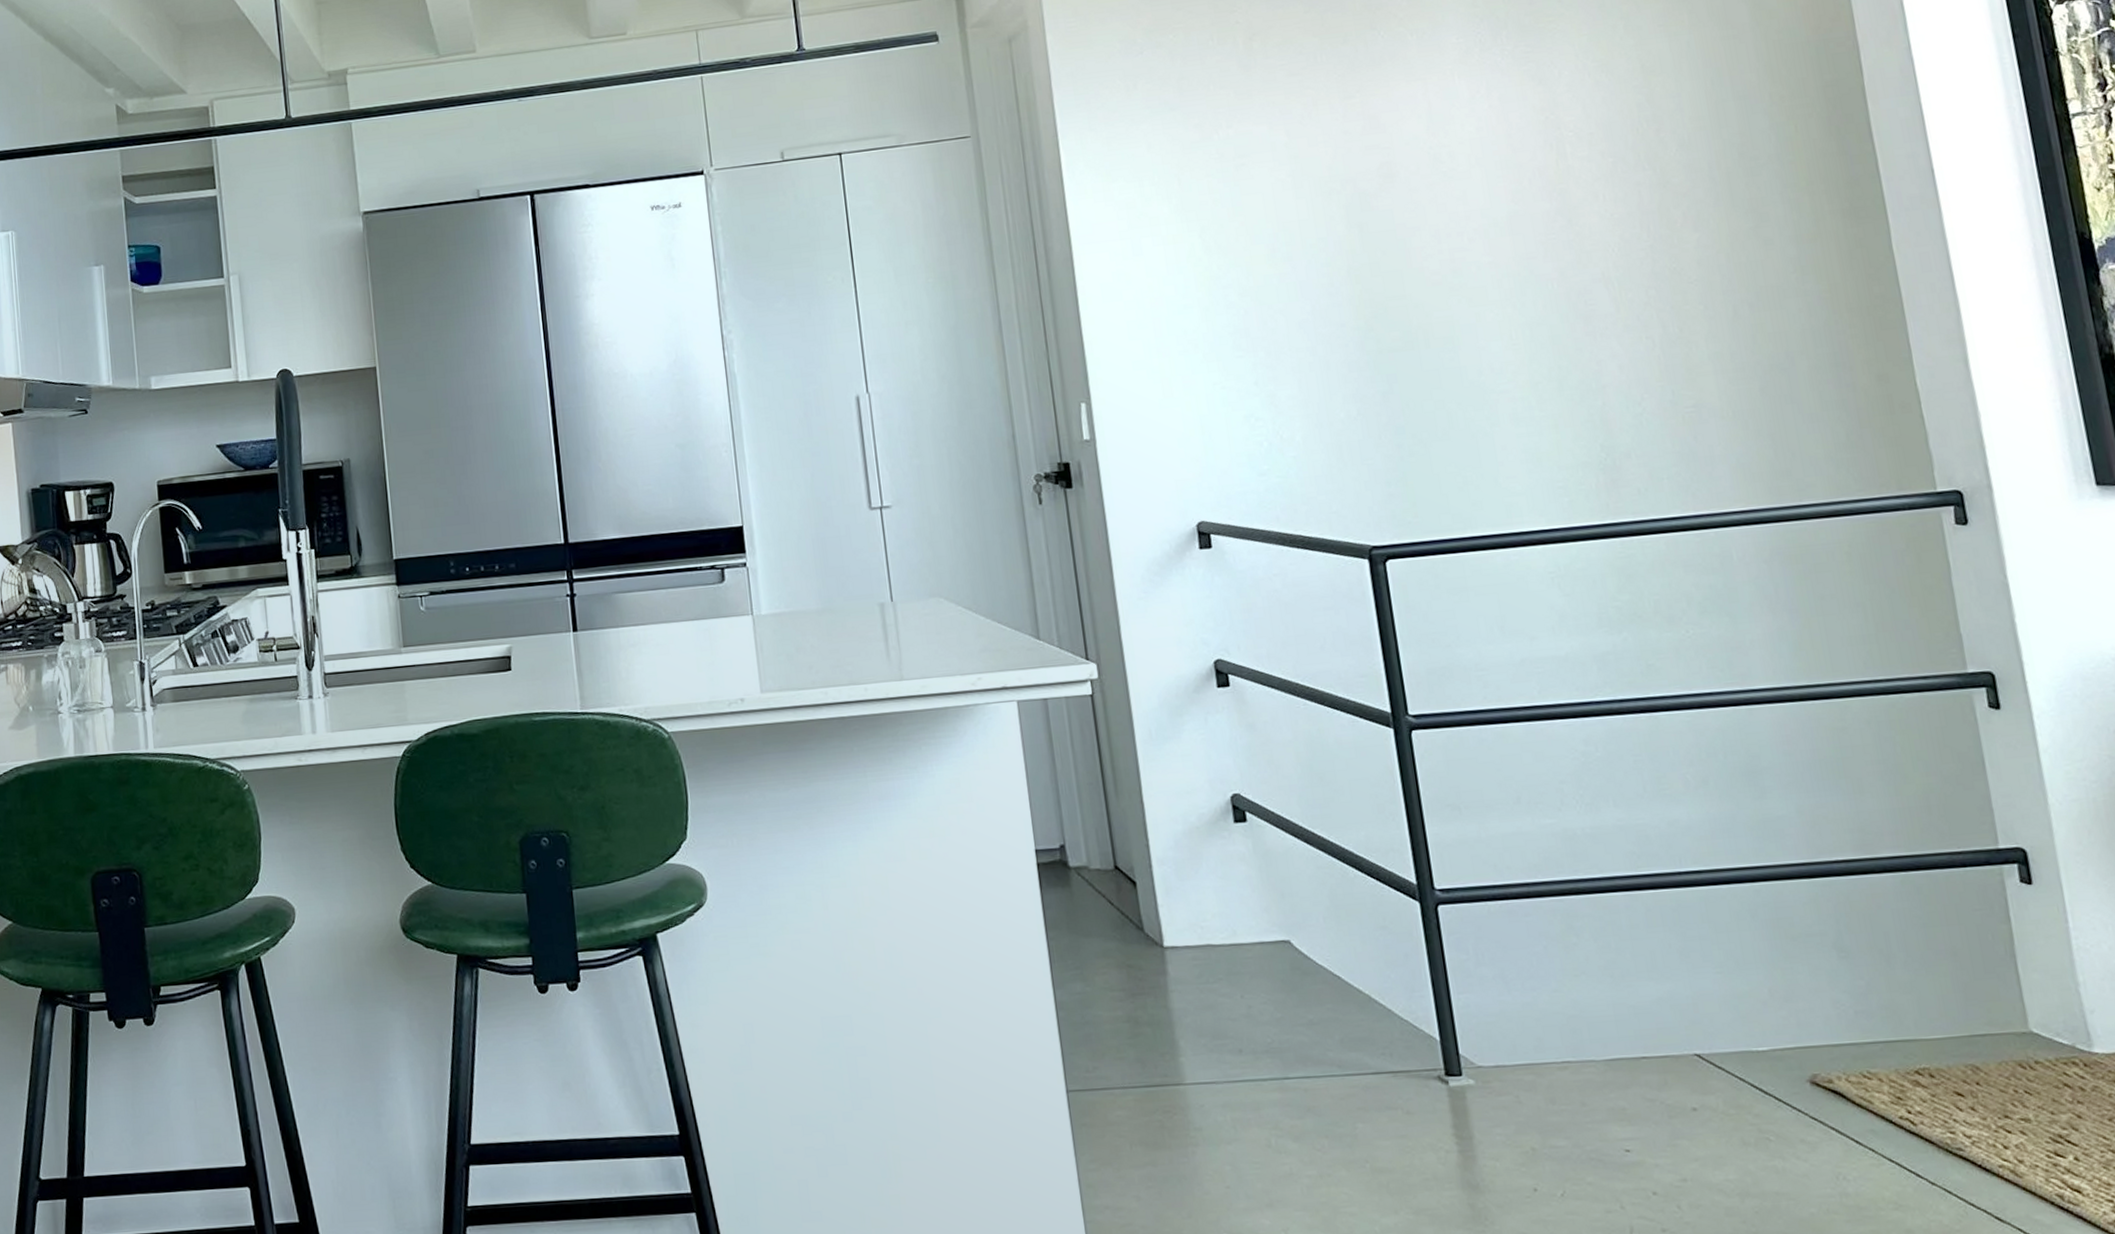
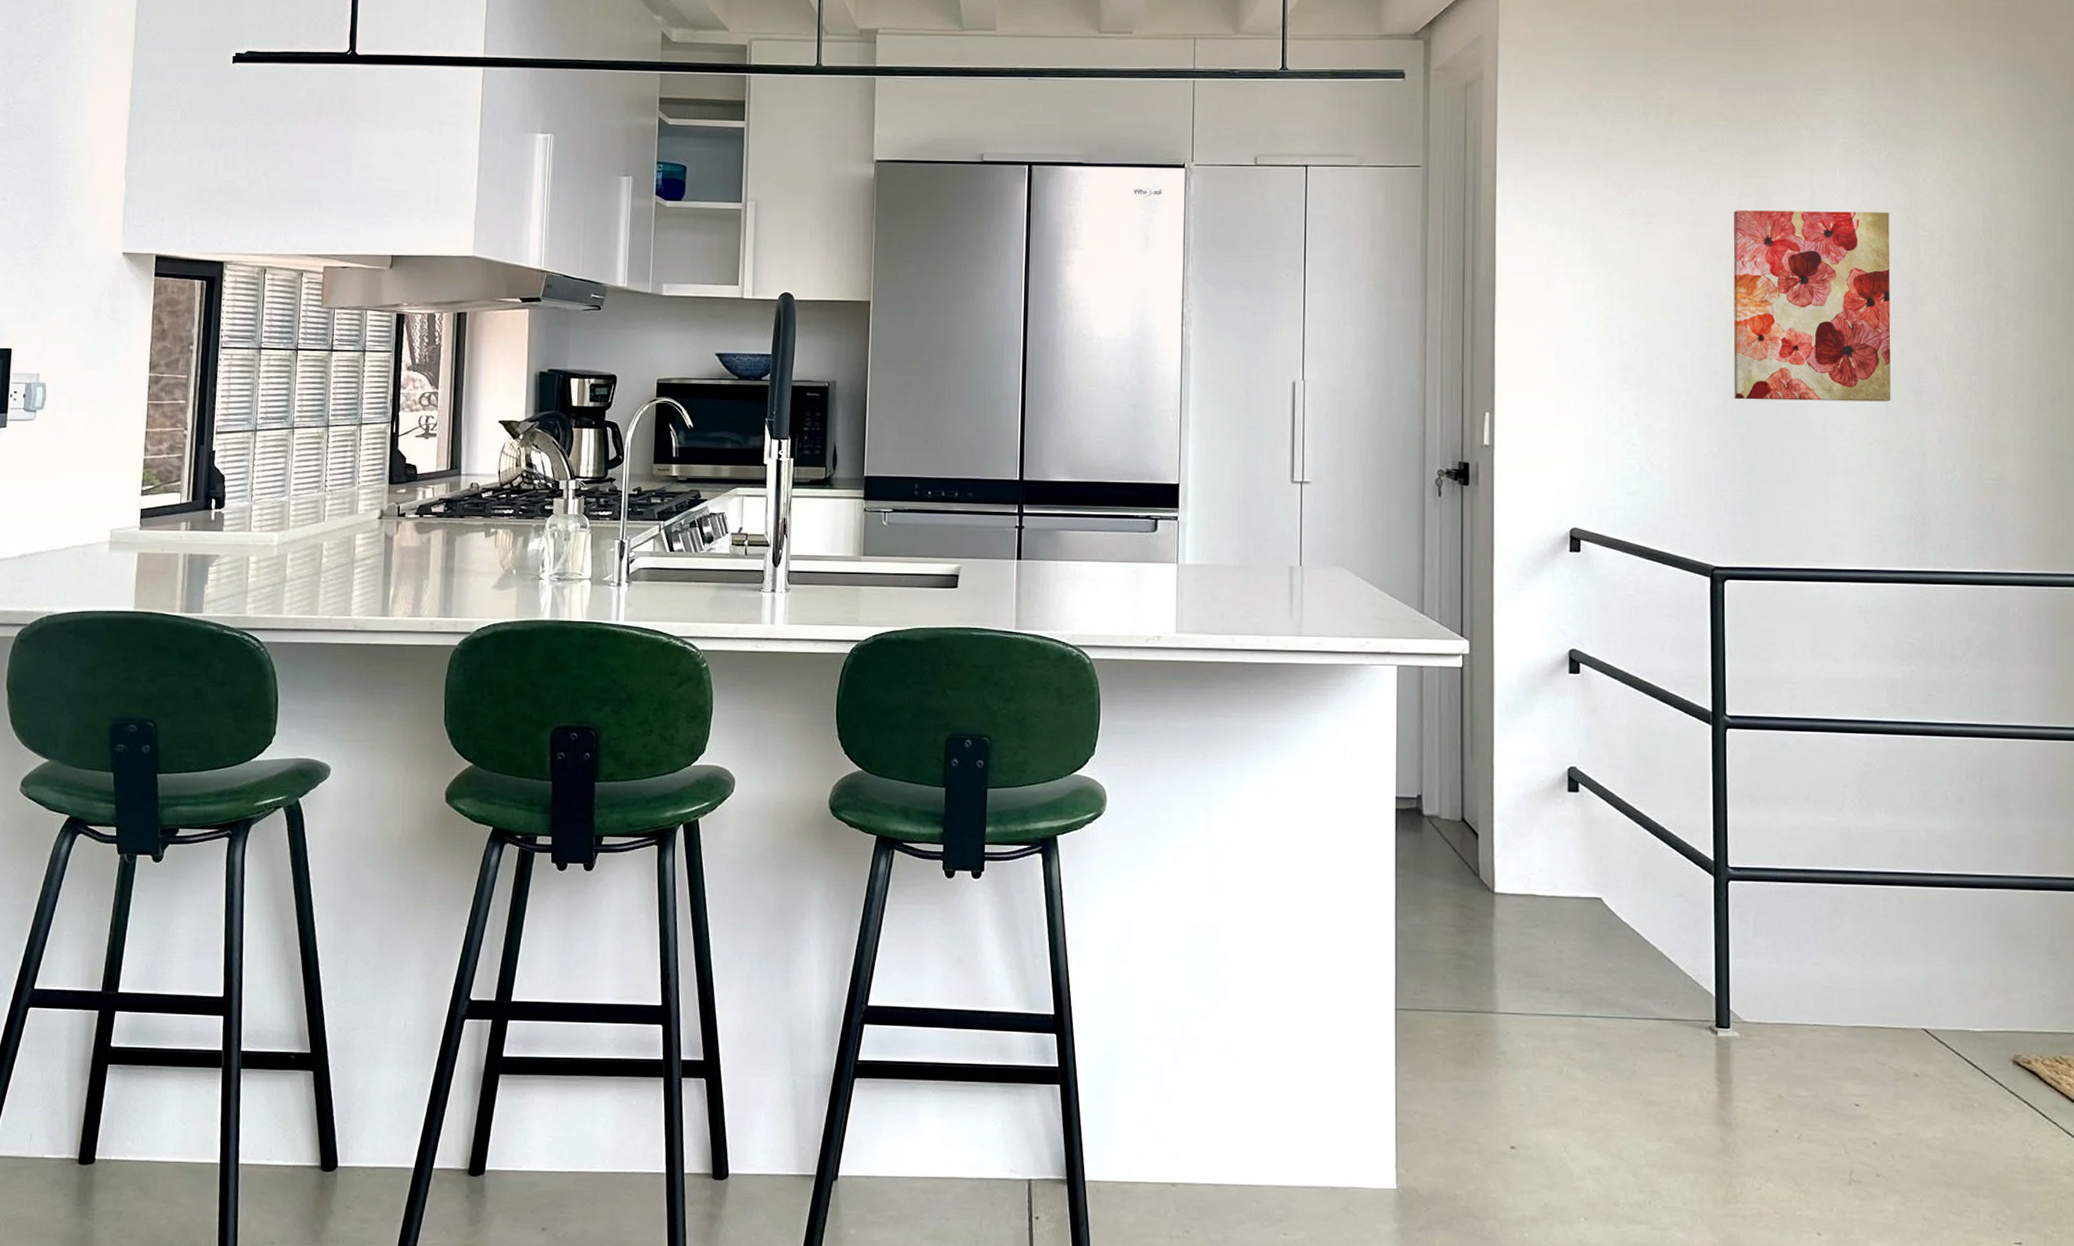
wall art: none [1339,115,1556,353] -> present [1733,210,1891,402]

